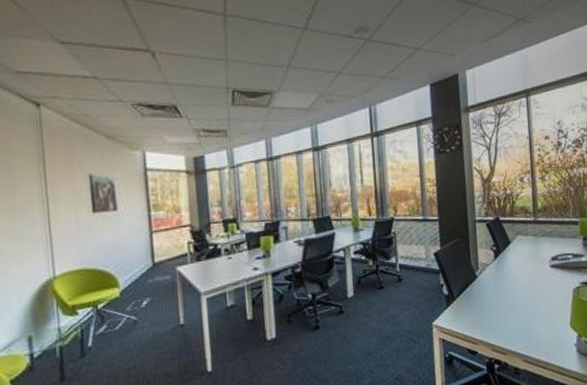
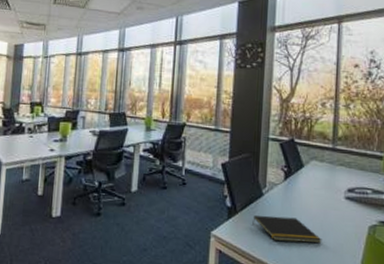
notepad: none [470,293,535,320] -> present [252,215,322,244]

